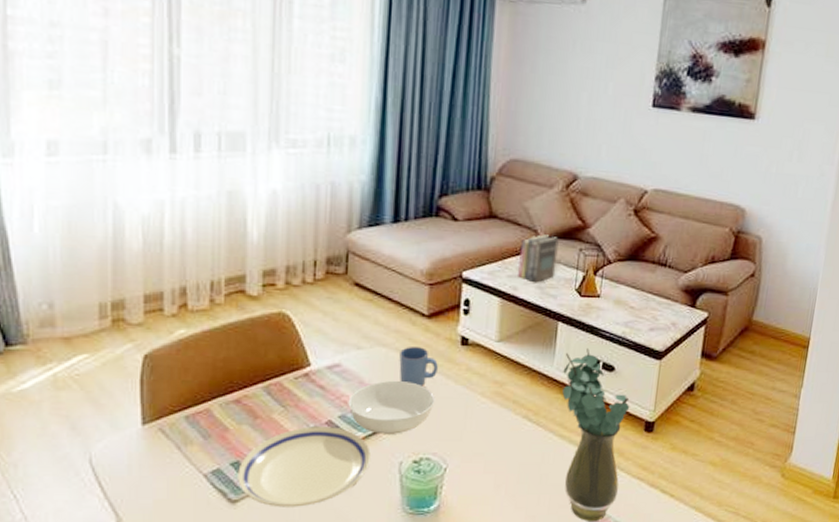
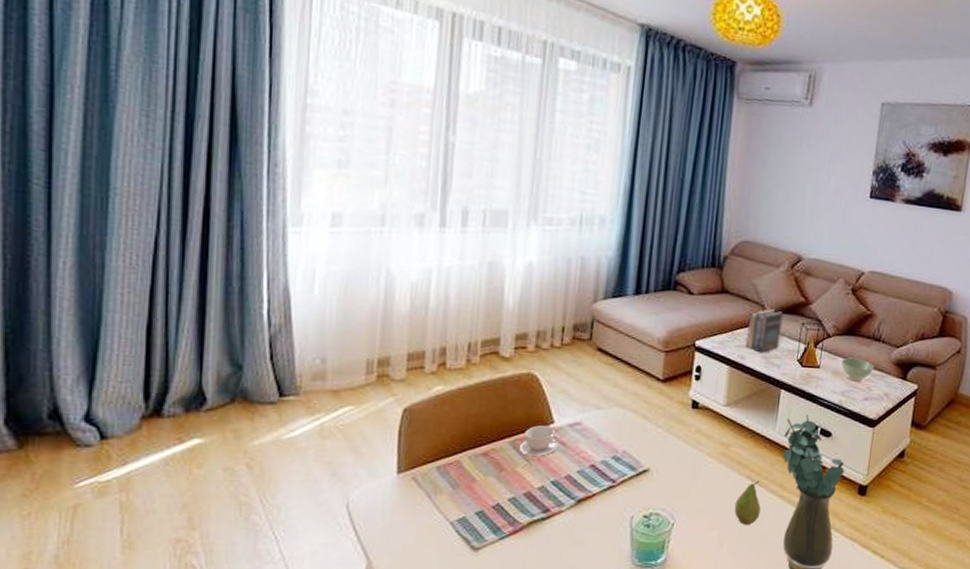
plate: present [238,426,371,507] -> none [481,480,605,556]
teacup: none [275,367,318,402] -> present [520,424,560,456]
bowl: present [348,381,436,435] -> none [586,439,667,491]
mug: present [399,347,438,386] -> none [634,408,670,446]
fruit: none [511,420,540,467] -> present [734,481,761,525]
bowl: none [623,285,660,311] -> present [841,357,875,382]

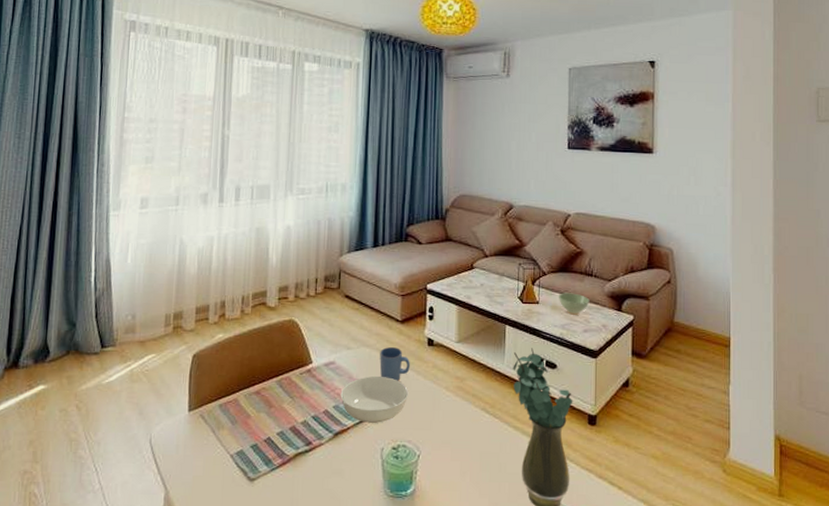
teacup: present [520,424,560,456] -> none [285,365,318,393]
bowl: none [586,439,667,491] -> present [340,376,409,424]
mug: none [634,408,670,446] -> present [379,347,410,381]
fruit: present [734,481,761,525] -> none [473,412,497,456]
books: present [745,309,784,353] -> none [470,253,502,293]

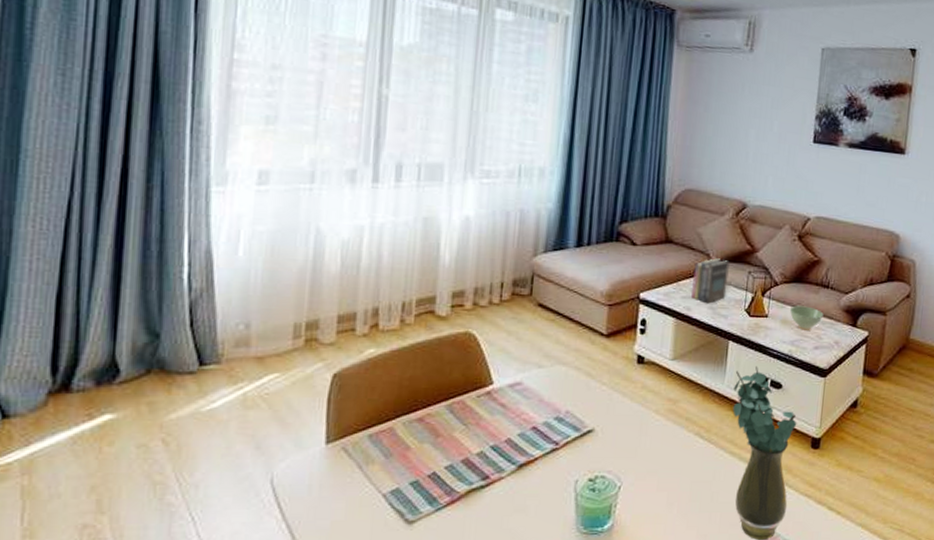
bowl: present [340,376,409,424] -> none [527,399,612,453]
mug: present [379,347,410,381] -> none [577,365,615,404]
books: none [470,253,502,293] -> present [691,258,730,304]

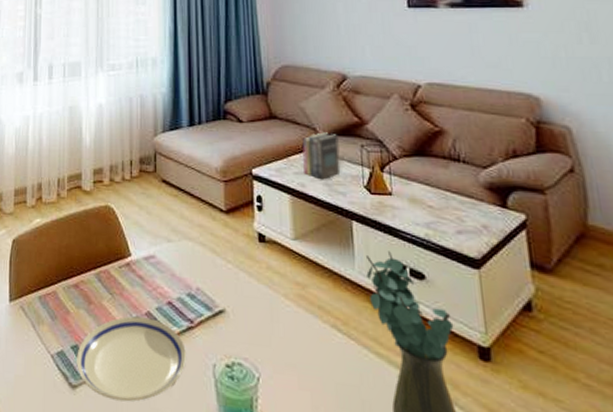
plate: none [416,445,548,528] -> present [77,316,186,402]
bowl: present [789,305,824,330] -> none [416,182,461,211]

